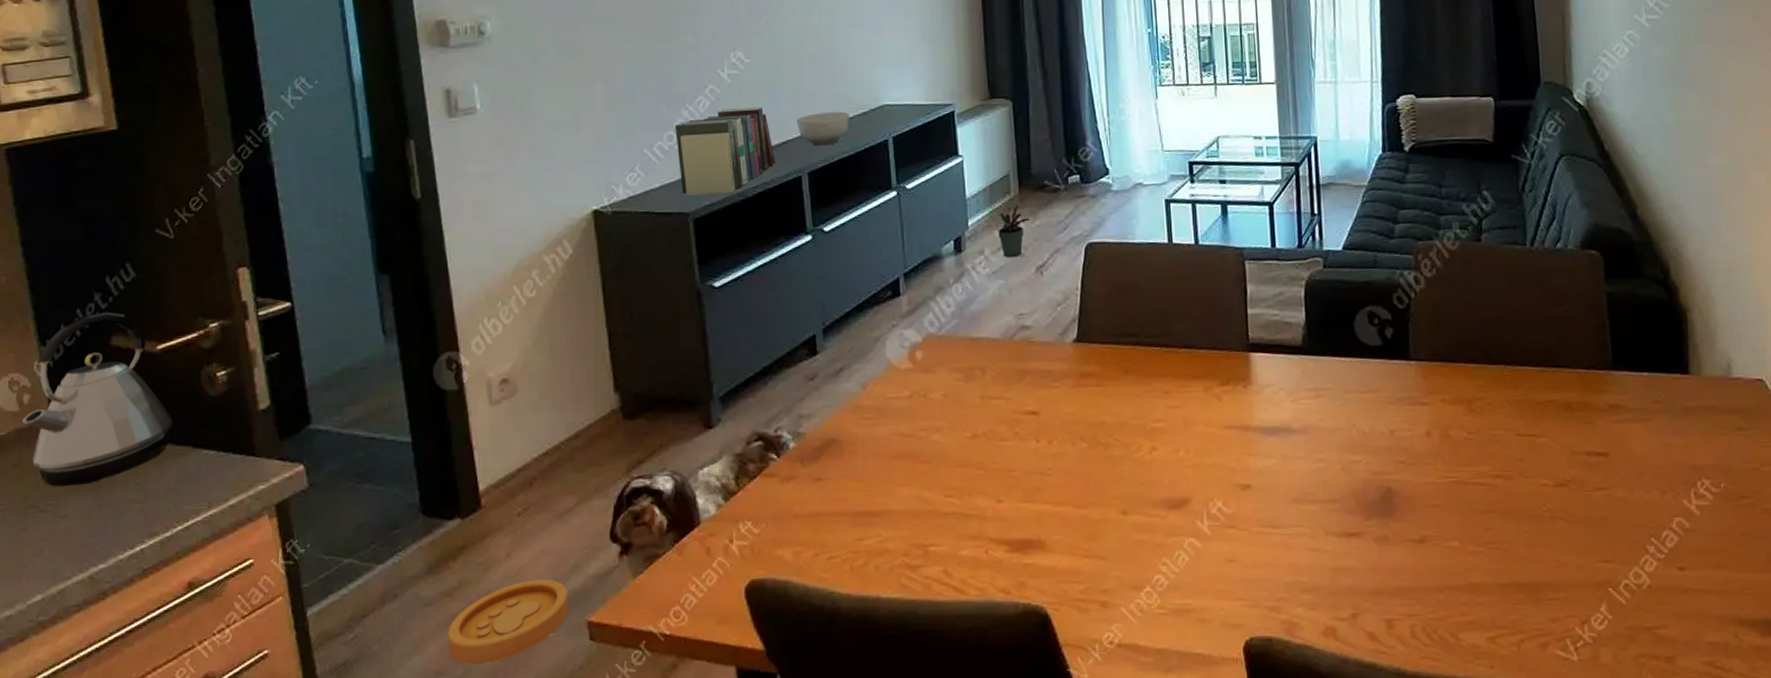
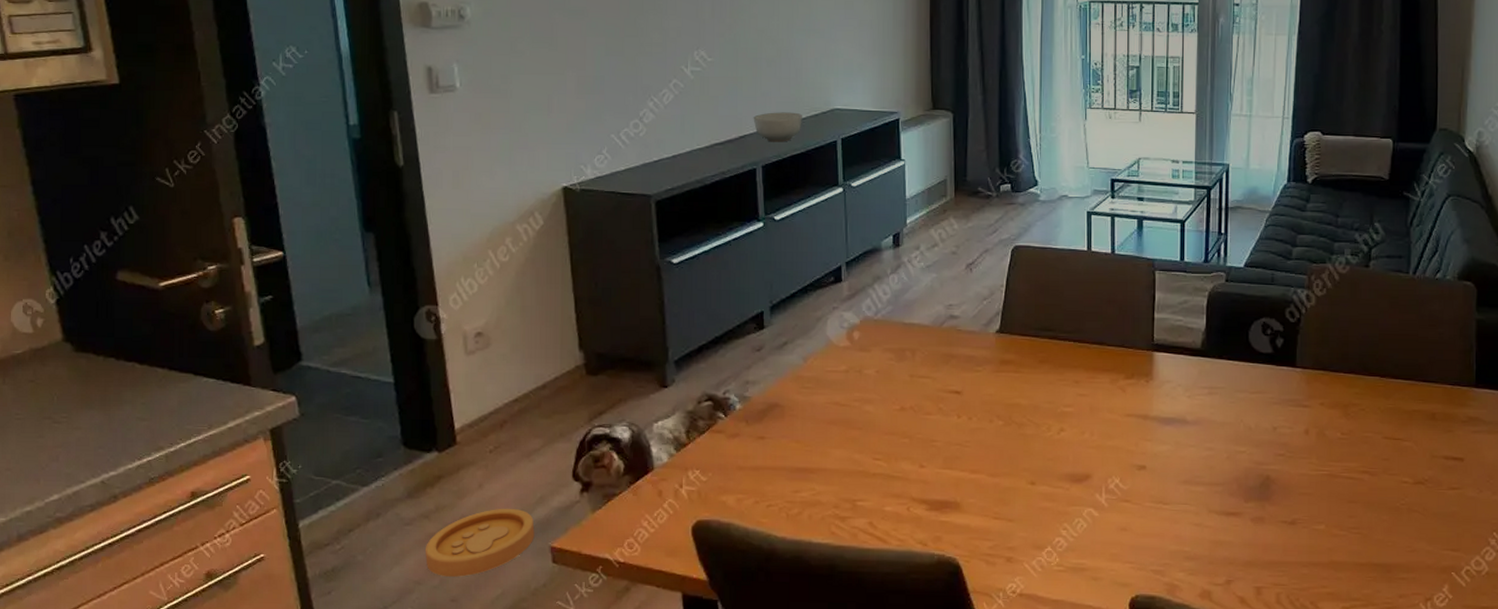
kettle: present [23,312,173,487] -> none [37,249,175,402]
books: present [675,107,775,196] -> none [641,103,732,180]
potted plant: present [996,205,1029,257] -> none [932,207,963,254]

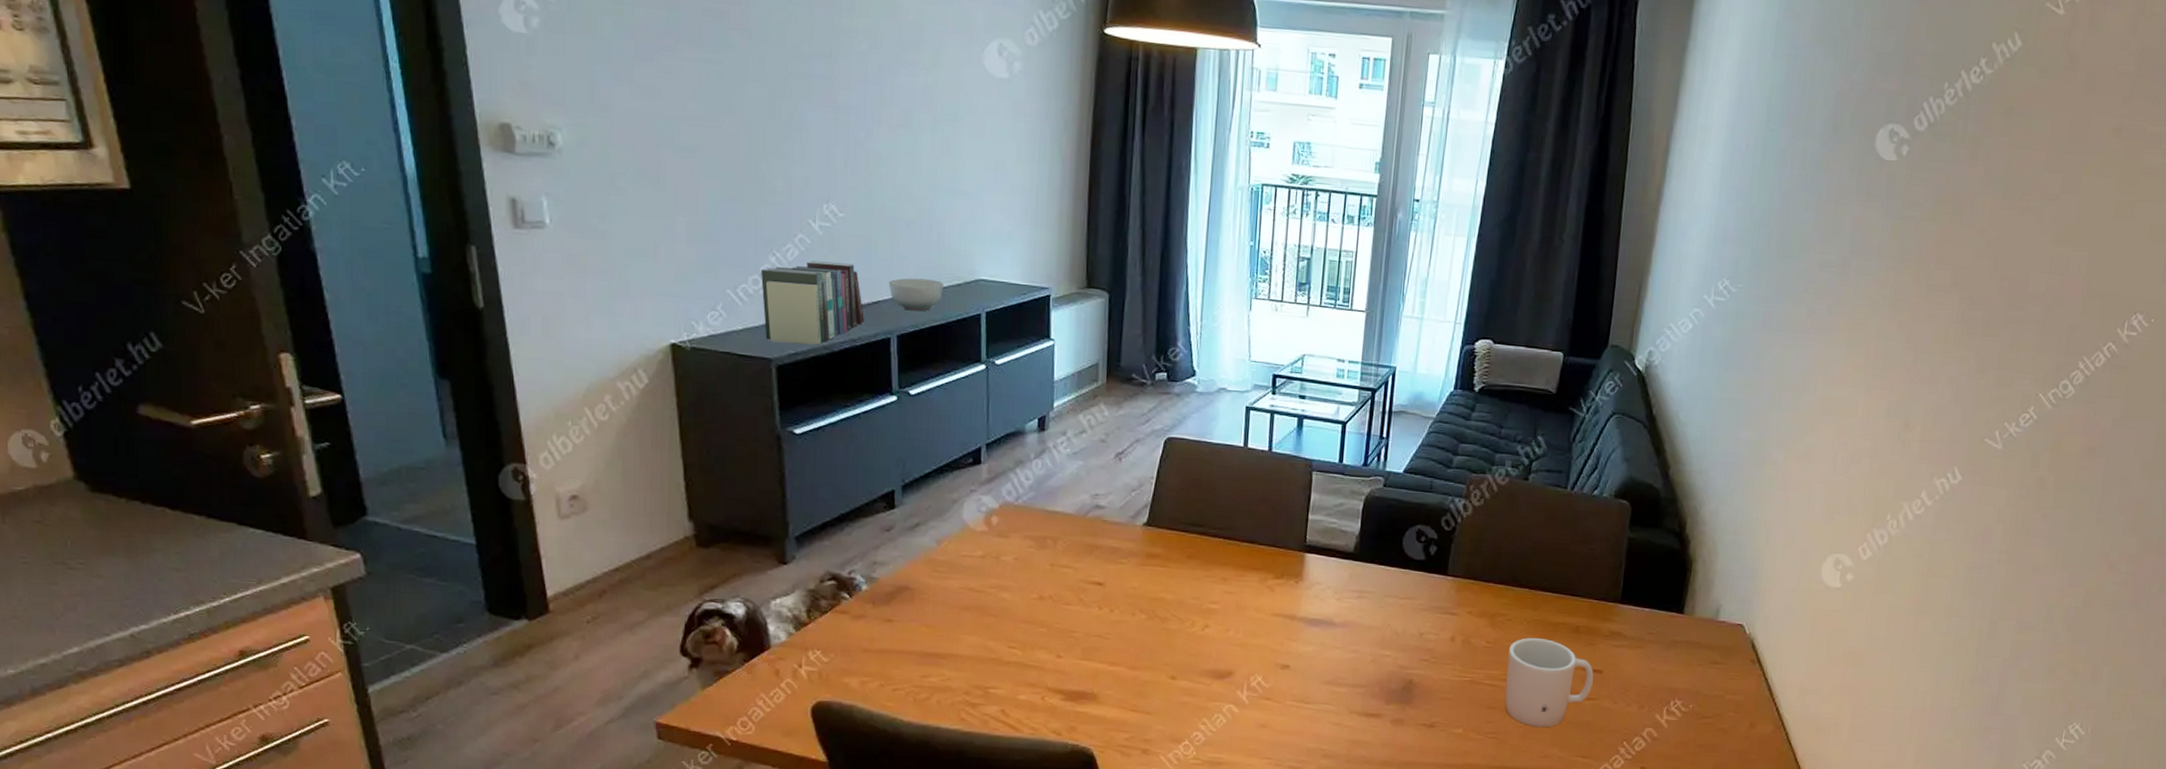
pet bowl: present [424,508,535,577] -> none [514,681,638,750]
books: none [641,103,732,180] -> present [761,260,864,346]
mug: none [1364,426,1456,521] -> present [1504,637,1594,728]

